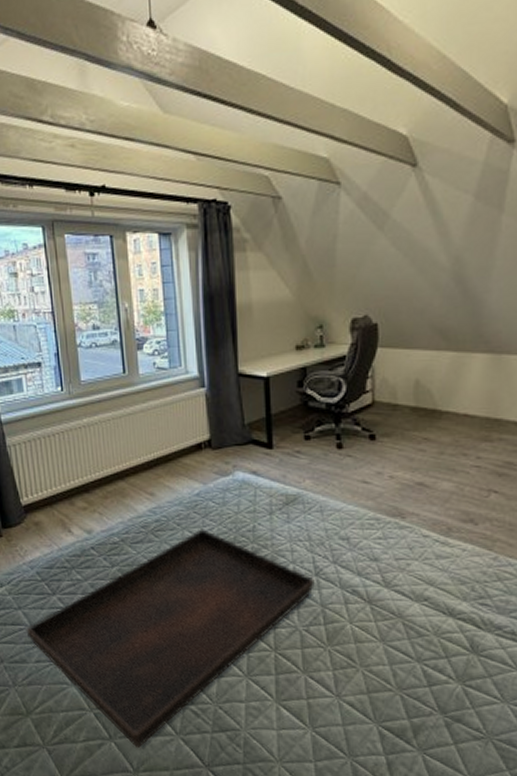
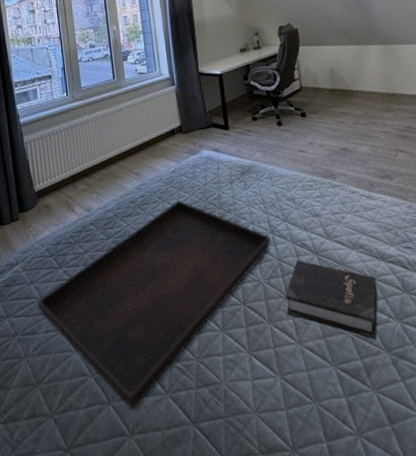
hardback book: none [325,609,439,701] -> present [284,260,378,341]

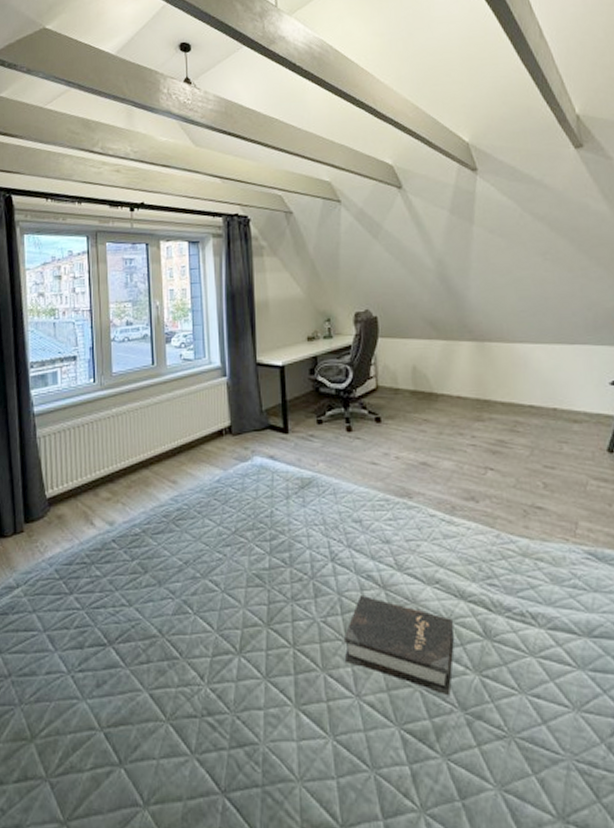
serving tray: present [37,200,271,411] -> none [39,516,331,775]

